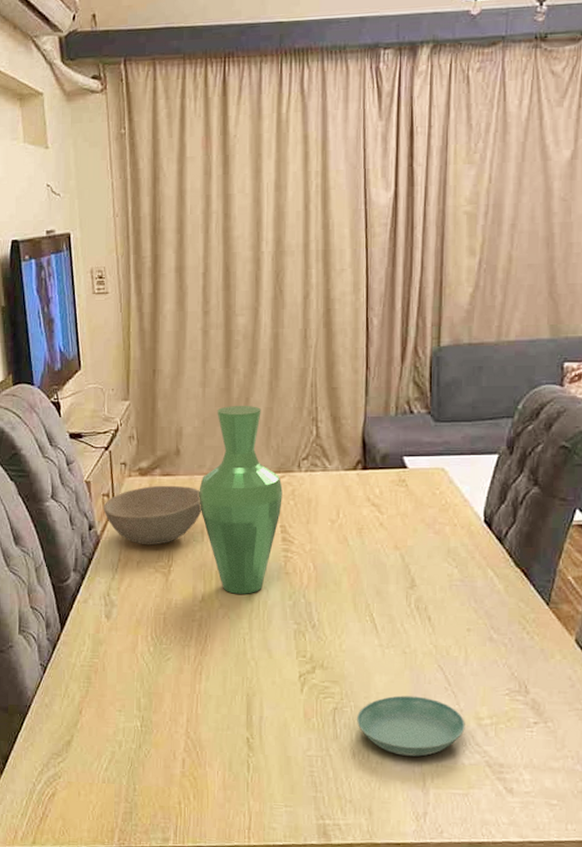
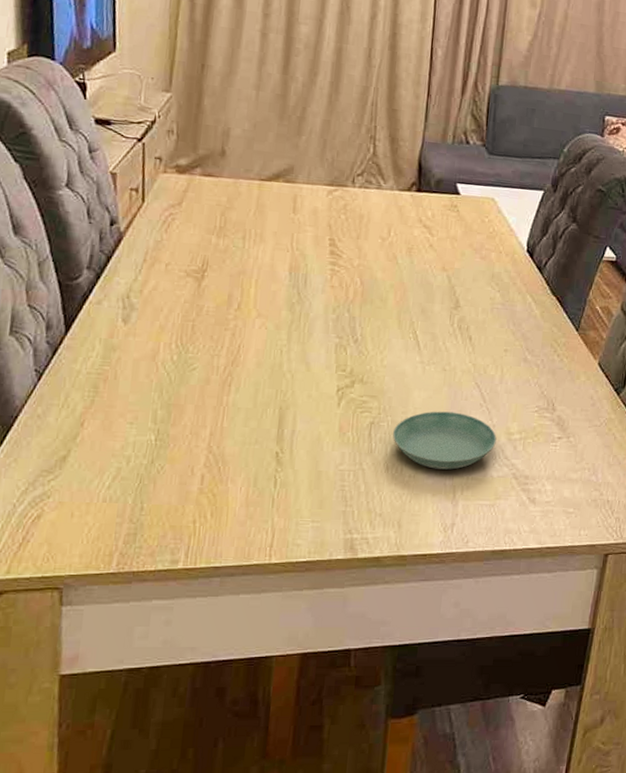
bowl: present [103,485,202,546] -> none [130,185,246,248]
vase: present [199,405,283,594] -> none [242,113,335,305]

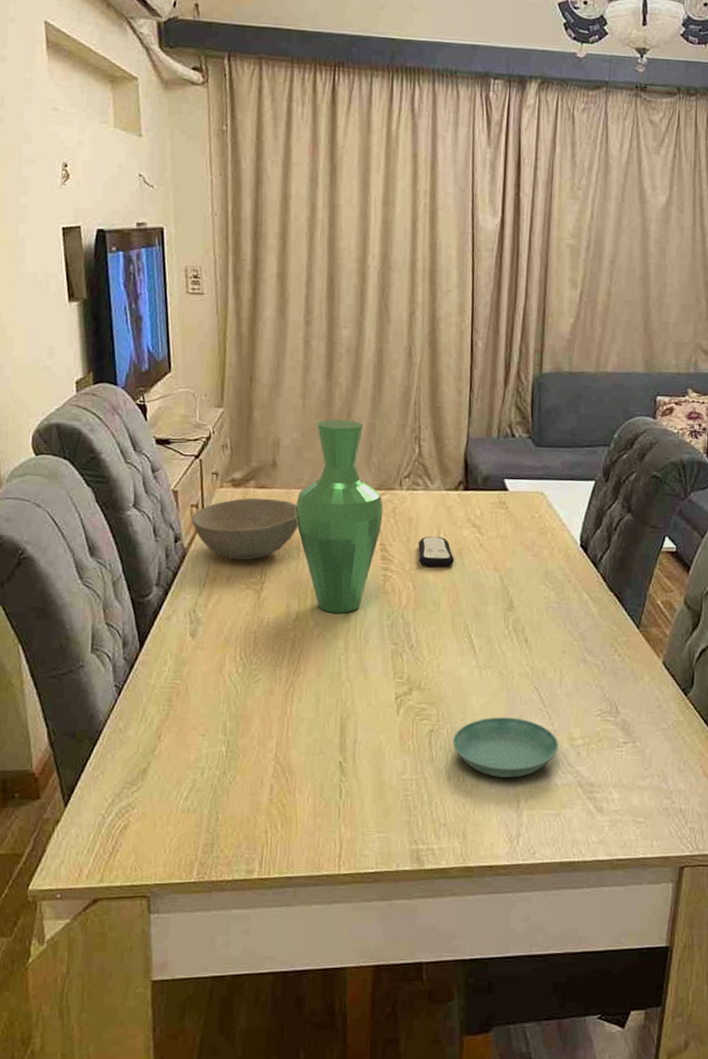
bowl: none [130,185,246,248] -> present [191,497,299,561]
vase: none [242,113,335,305] -> present [295,419,383,613]
remote control: none [367,234,404,265] -> present [418,536,455,568]

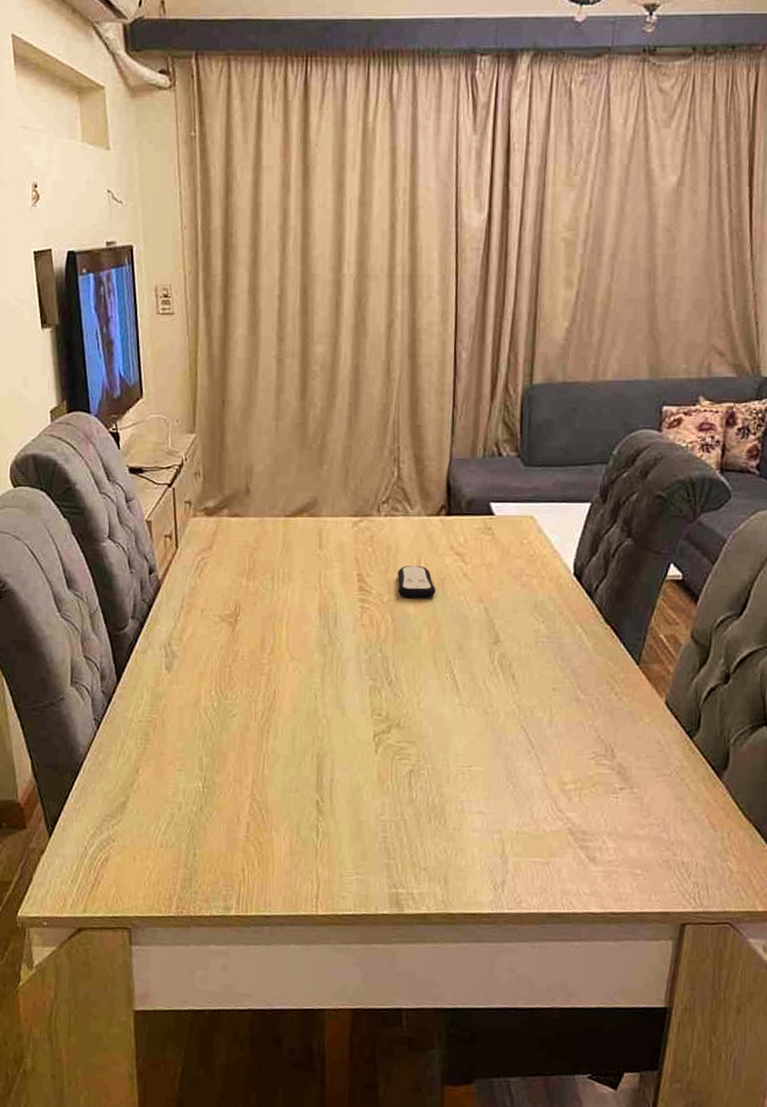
bowl: present [191,497,299,561] -> none [165,527,273,592]
vase: present [295,419,383,613] -> none [269,442,360,647]
saucer: present [453,717,559,778] -> none [434,758,548,823]

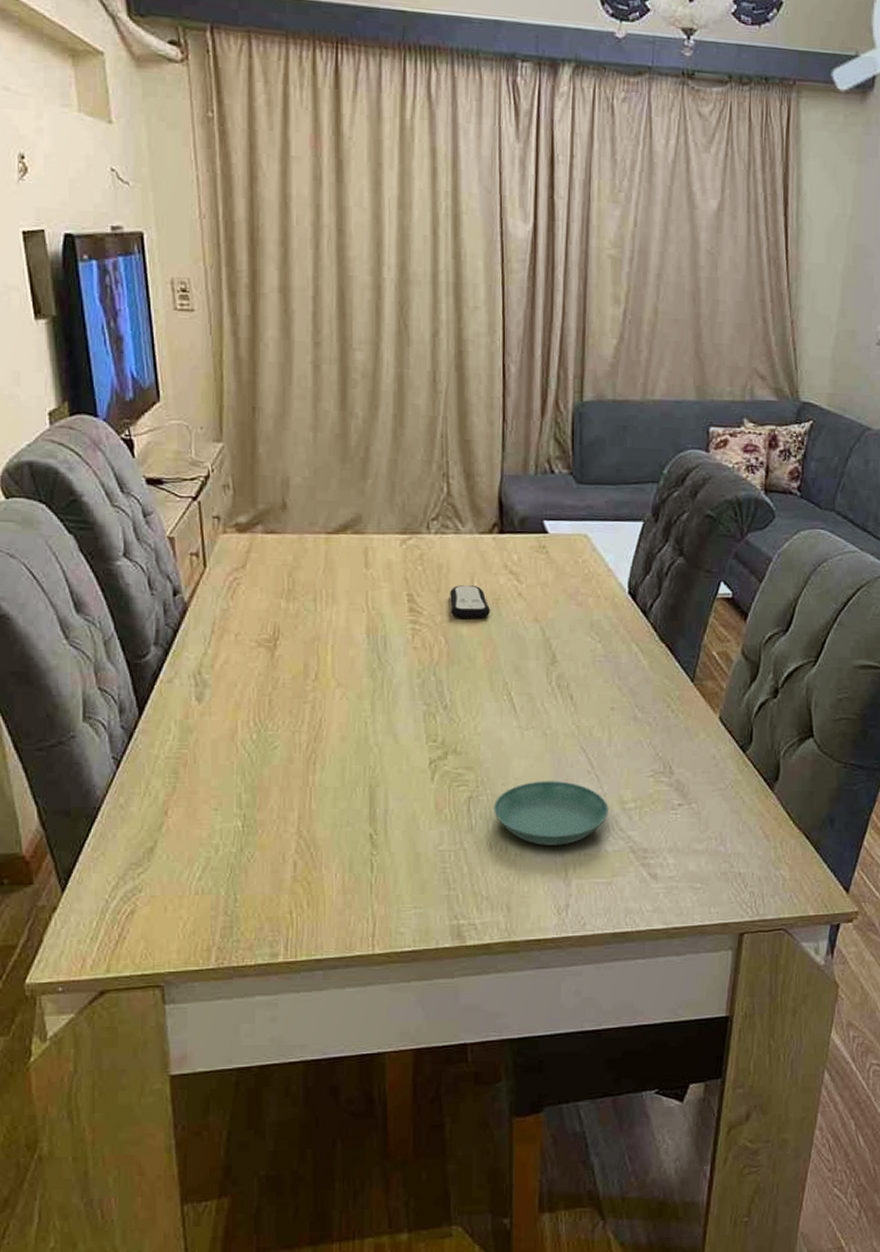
saucer: none [434,758,548,823] -> present [494,781,609,845]

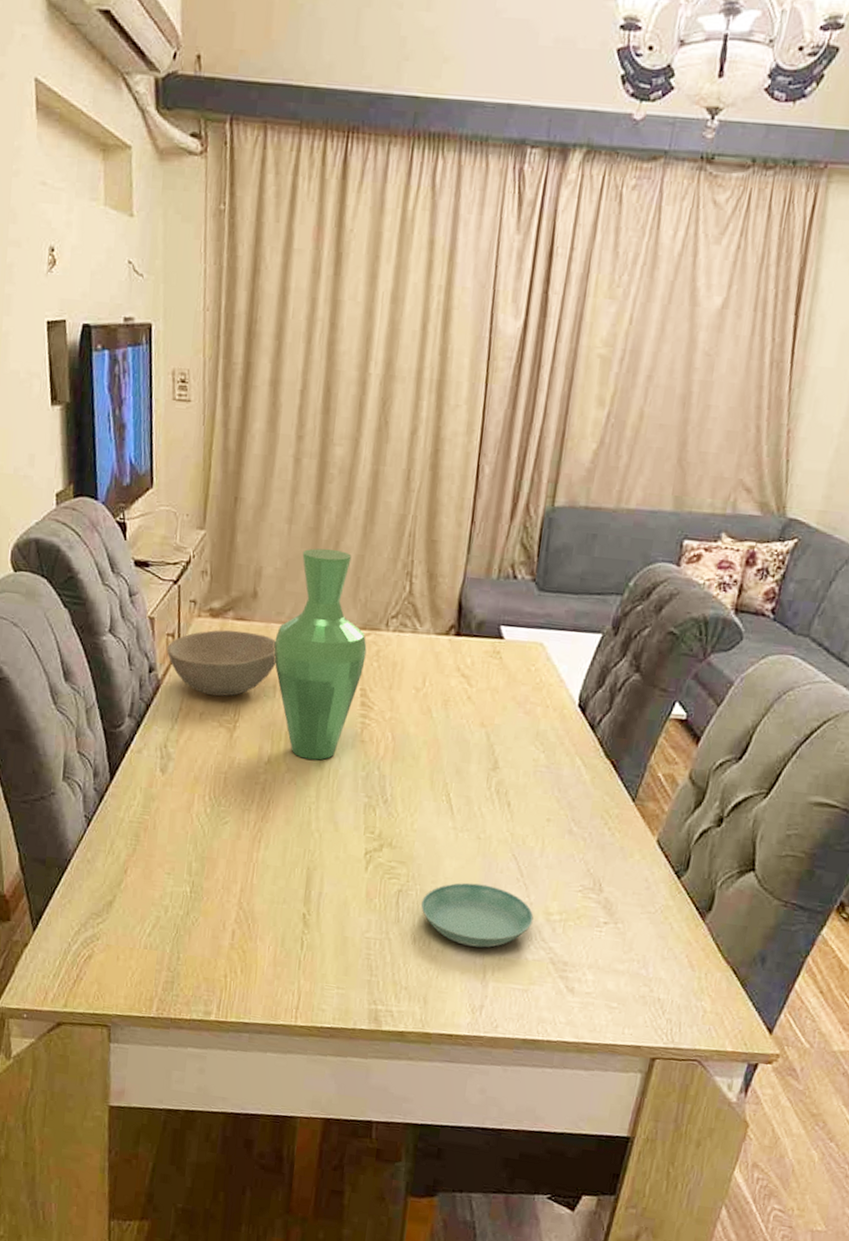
bowl: none [192,544,314,615] -> present [167,630,277,697]
vase: none [310,454,409,672] -> present [273,548,367,760]
remote control: present [450,585,491,620] -> none [400,684,440,719]

